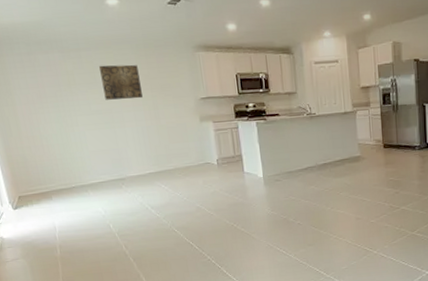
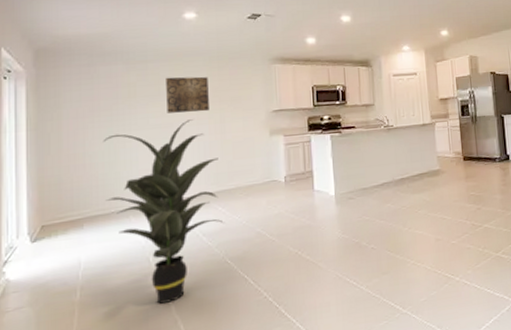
indoor plant: none [54,106,168,261] -> present [103,119,224,304]

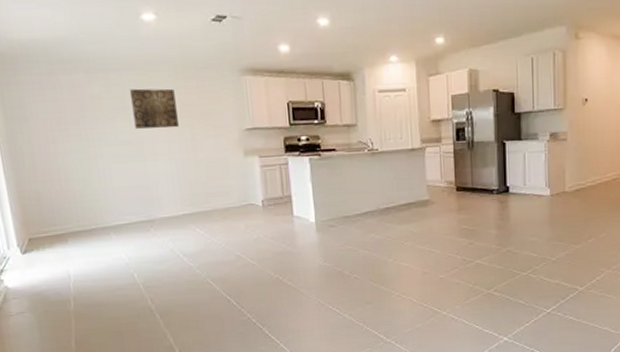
indoor plant: present [103,119,224,304] -> none [74,136,203,318]

